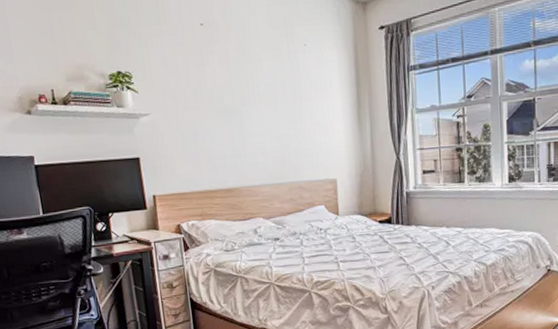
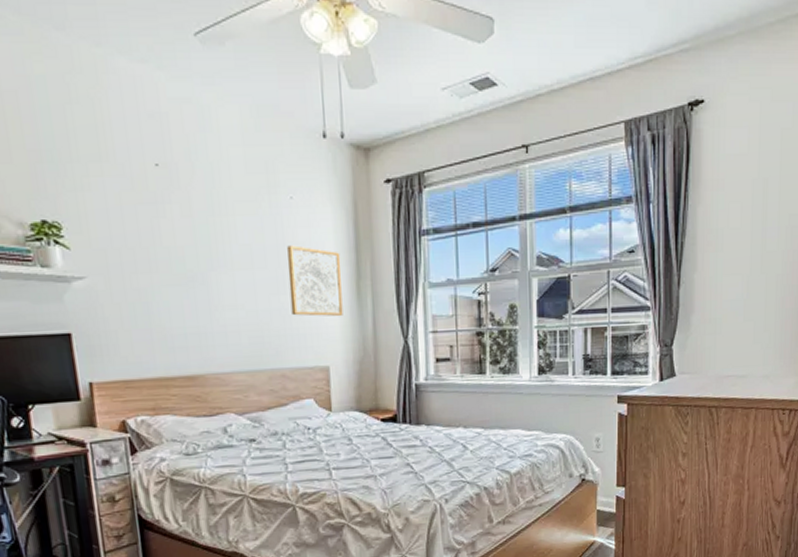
wall art: none [302,83,347,139] -> present [287,245,343,317]

